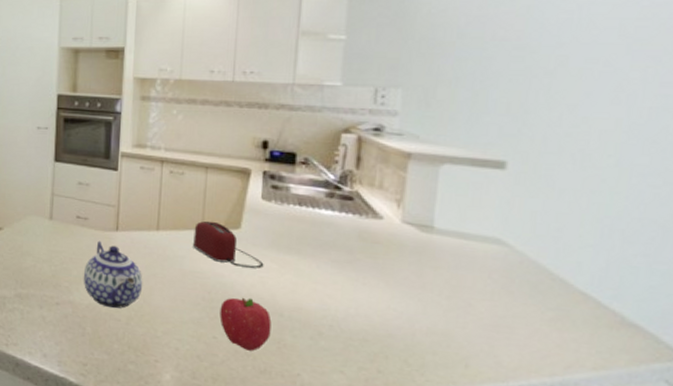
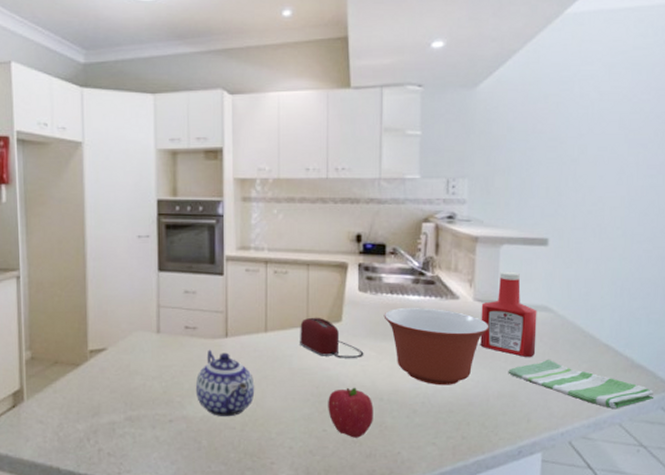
mixing bowl: none [289,221,420,312] -> present [383,308,489,386]
ketchup bottle: none [407,194,486,294] -> present [480,271,537,357]
dish towel: none [442,299,655,372] -> present [508,359,654,410]

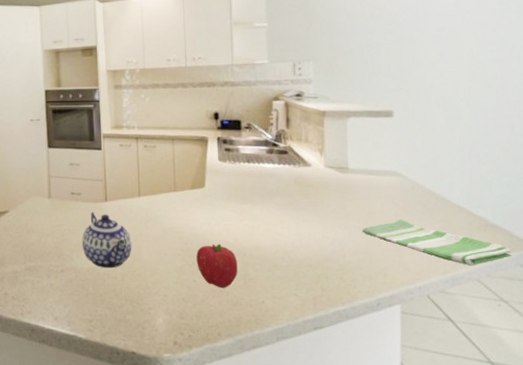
toaster: present [300,317,364,358] -> none [168,183,226,219]
mixing bowl: present [383,308,489,386] -> none [242,174,341,243]
ketchup bottle: present [480,271,537,357] -> none [332,141,388,217]

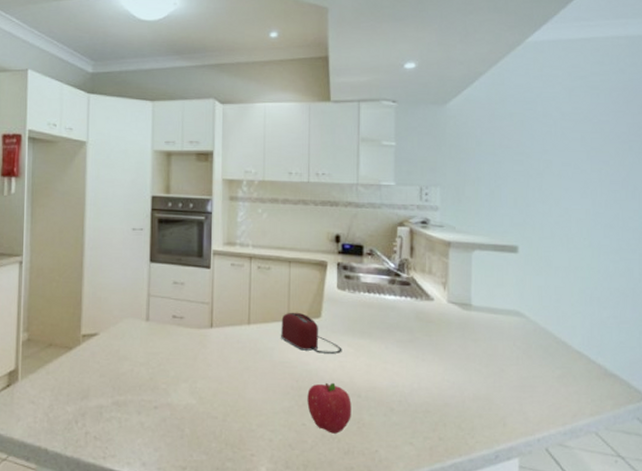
teapot: present [81,211,132,269] -> none [180,339,237,407]
toaster: none [168,183,226,219] -> present [281,312,342,354]
dish towel: present [362,219,512,266] -> none [483,363,629,418]

